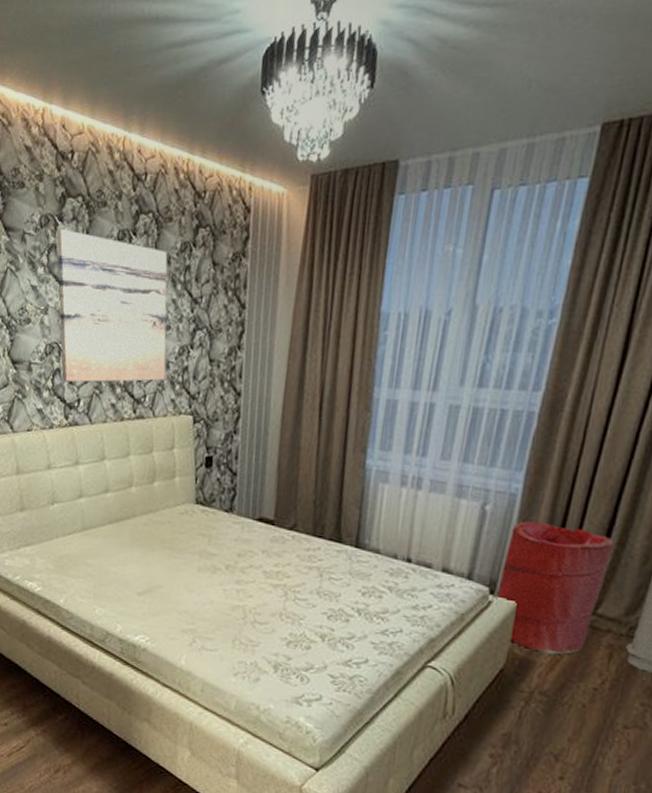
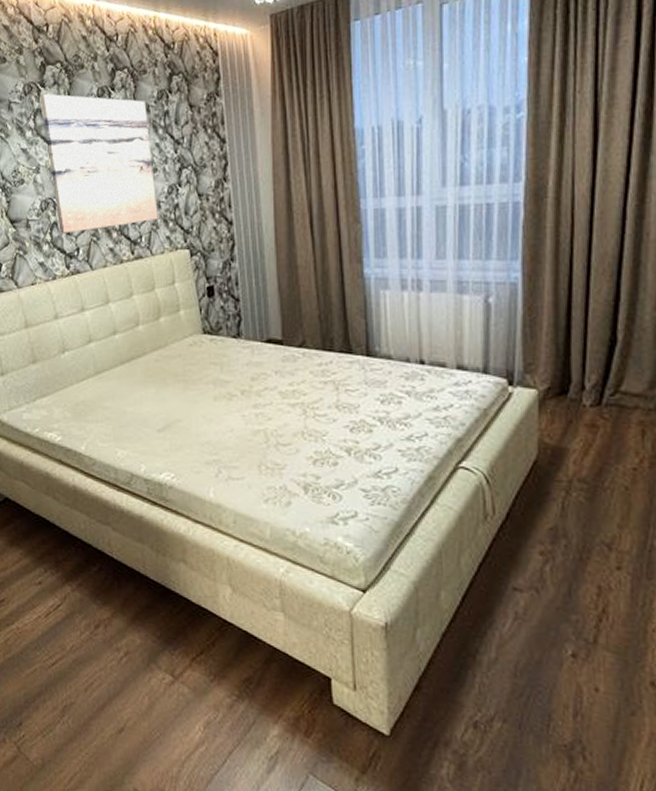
laundry hamper: present [496,520,615,655] -> none [516,307,624,439]

